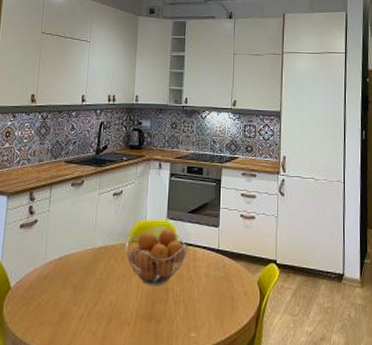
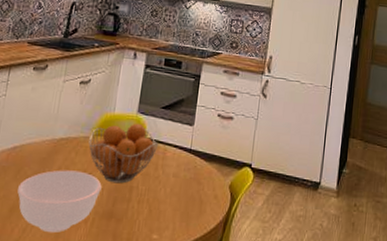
bowl: none [66,276,140,336] -> present [17,170,102,234]

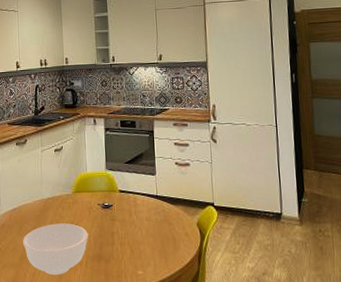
fruit basket: present [88,123,159,184] -> none [70,178,129,231]

